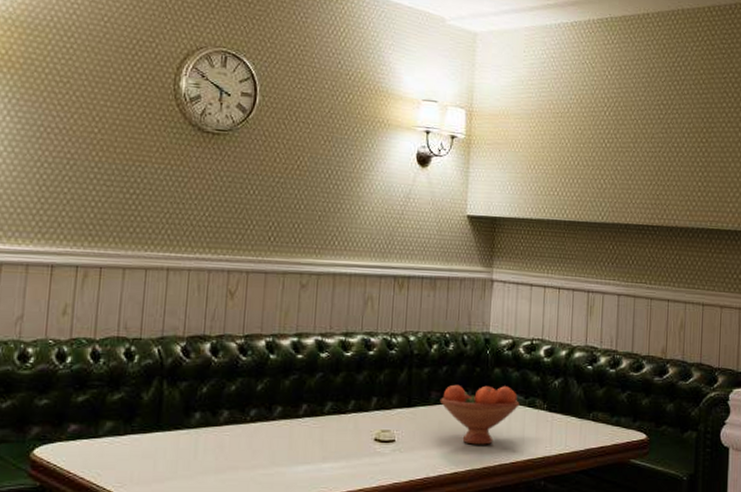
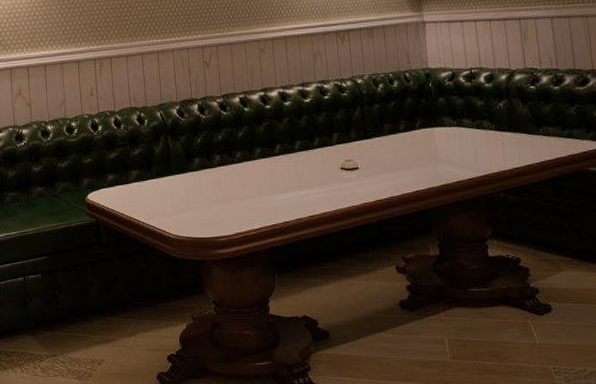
fruit bowl: present [439,384,520,445] -> none [392,112,468,166]

